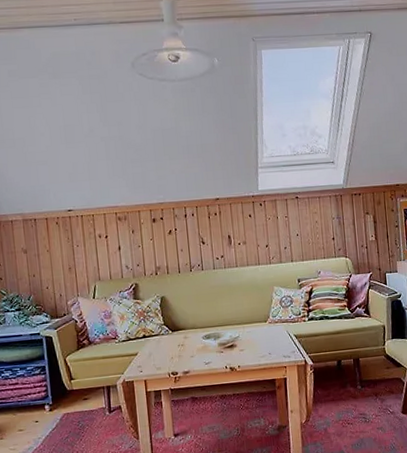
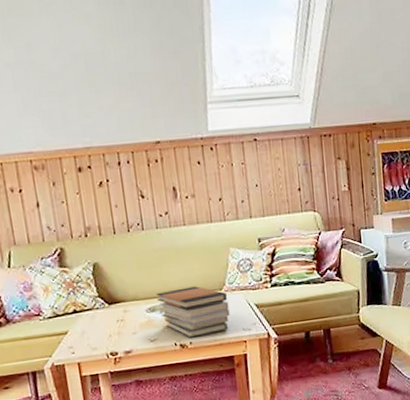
book stack: none [211,318,273,362] -> present [156,286,230,338]

